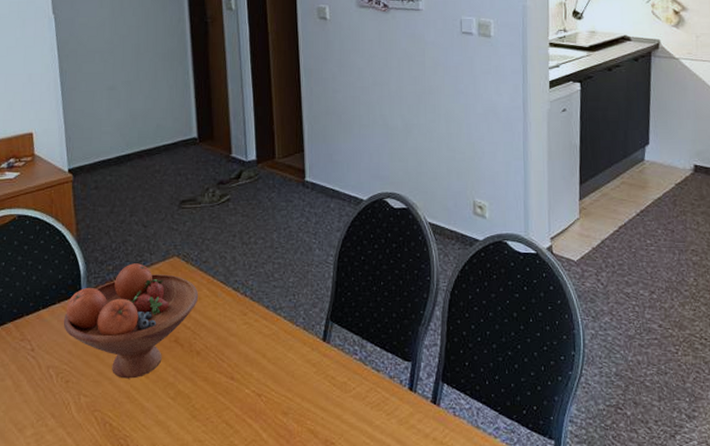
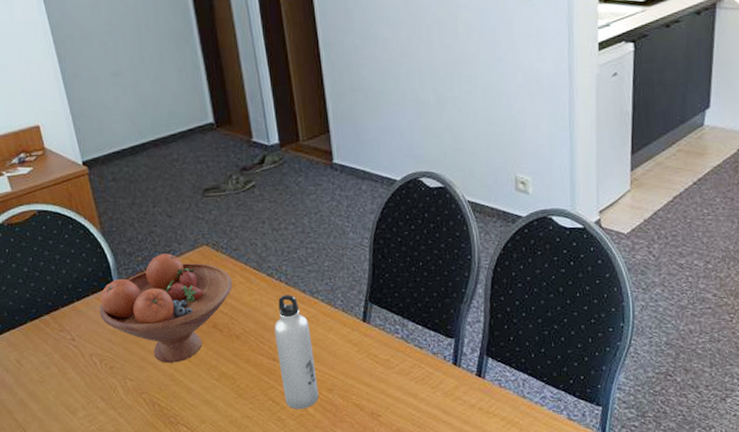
water bottle: none [235,310,273,434] -> present [274,295,319,409]

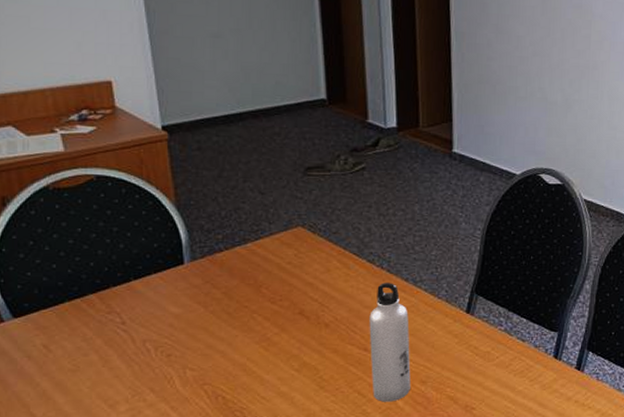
fruit bowl: present [99,253,233,363] -> none [161,232,328,352]

